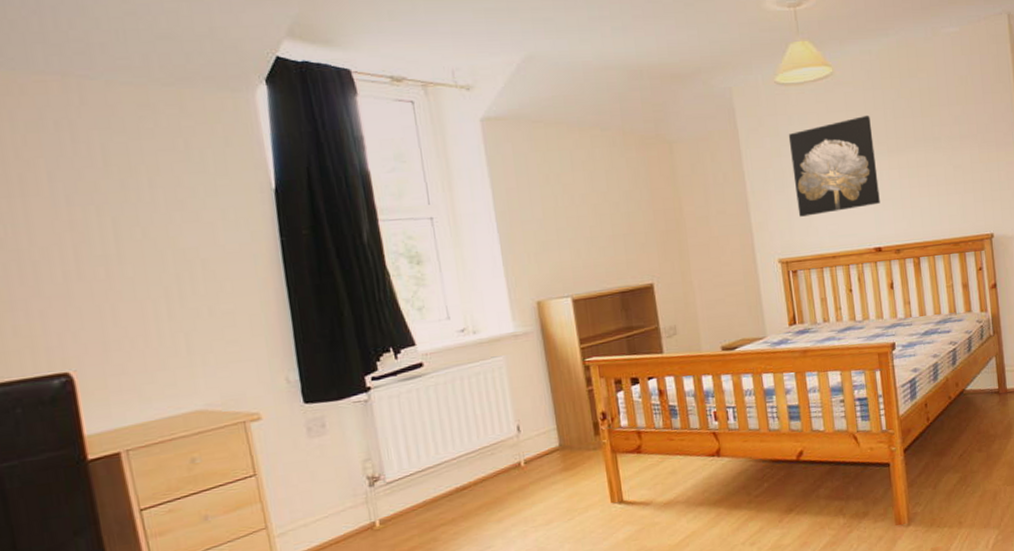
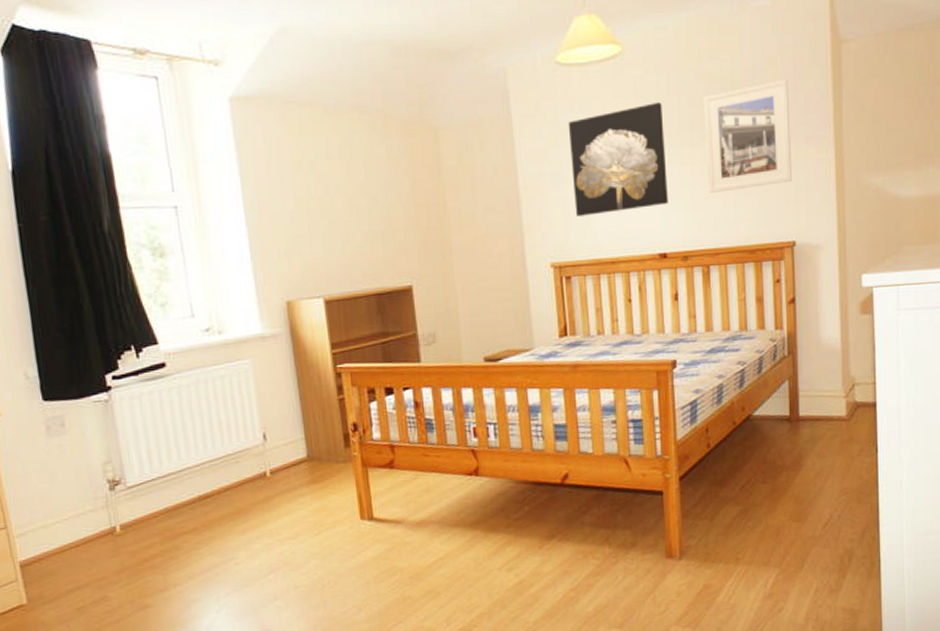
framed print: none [906,93,987,193] -> present [703,79,793,193]

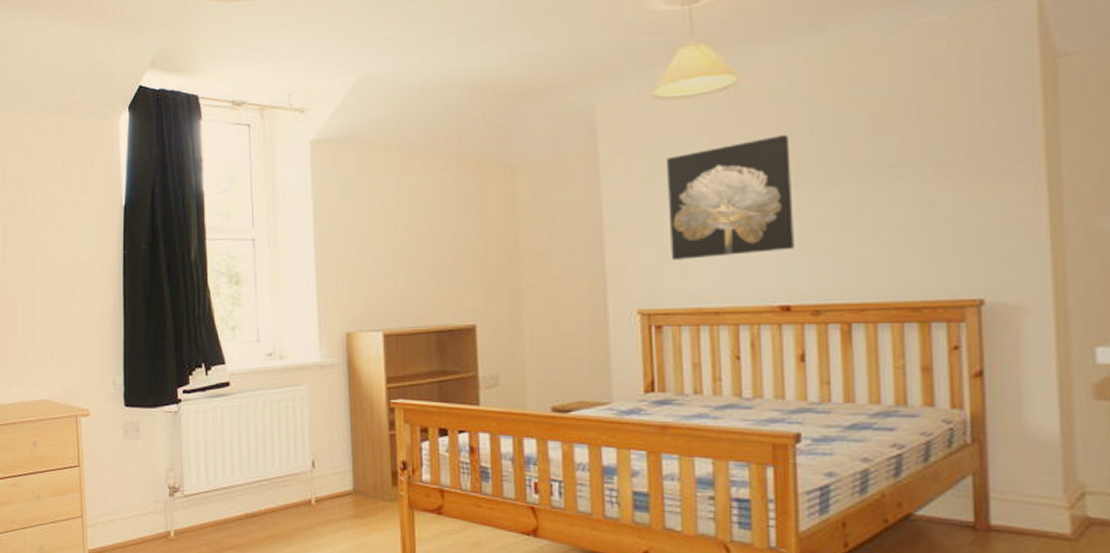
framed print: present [703,79,793,193] -> none [846,103,980,237]

